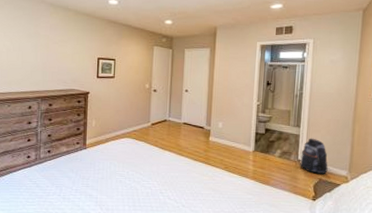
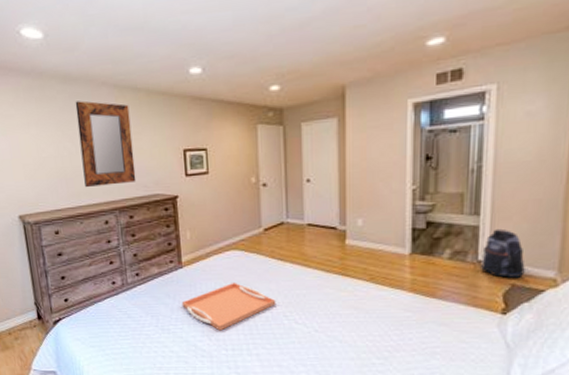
home mirror: none [16,11,60,79] -> present [75,100,136,187]
serving tray: none [82,163,156,202] -> present [181,282,276,331]

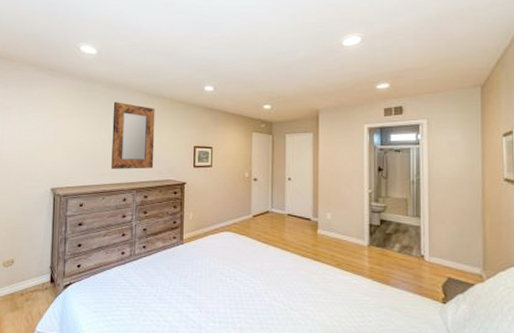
serving tray: present [181,282,276,331] -> none [179,259,260,304]
backpack: present [479,228,525,279] -> none [422,229,458,273]

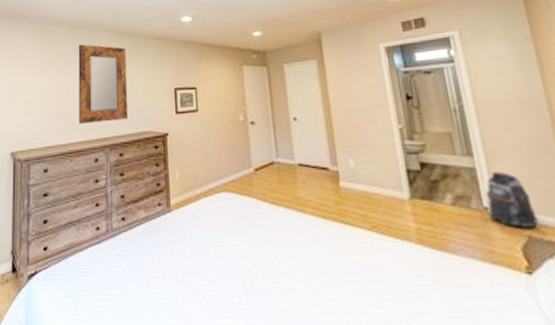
backpack: none [422,229,458,273] -> present [486,171,539,230]

